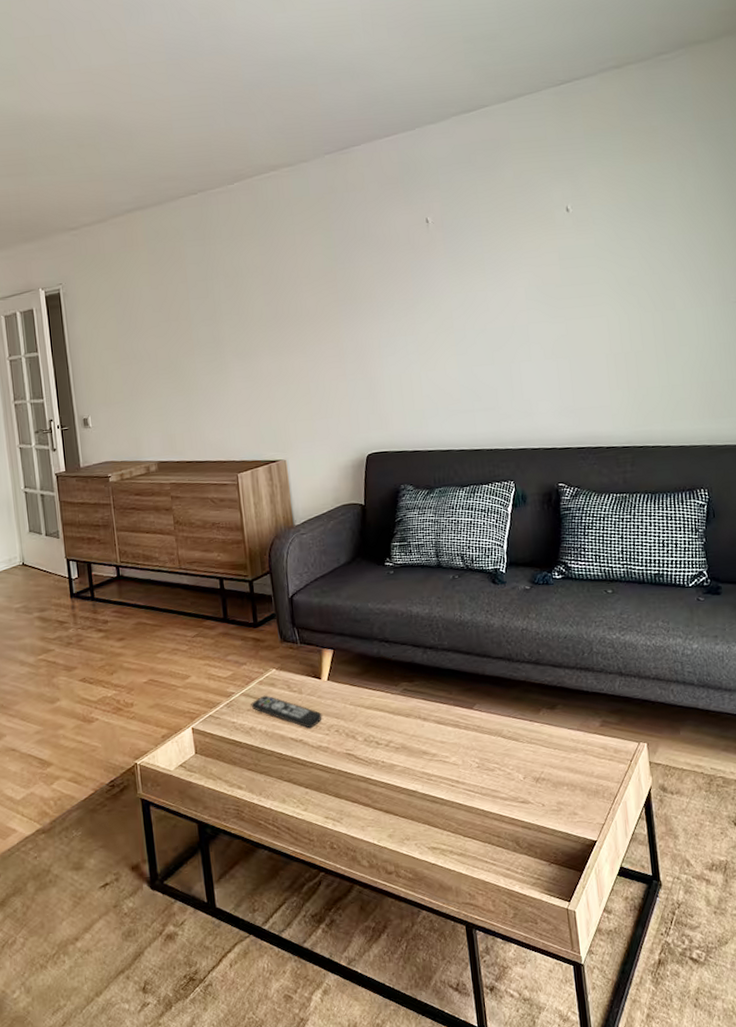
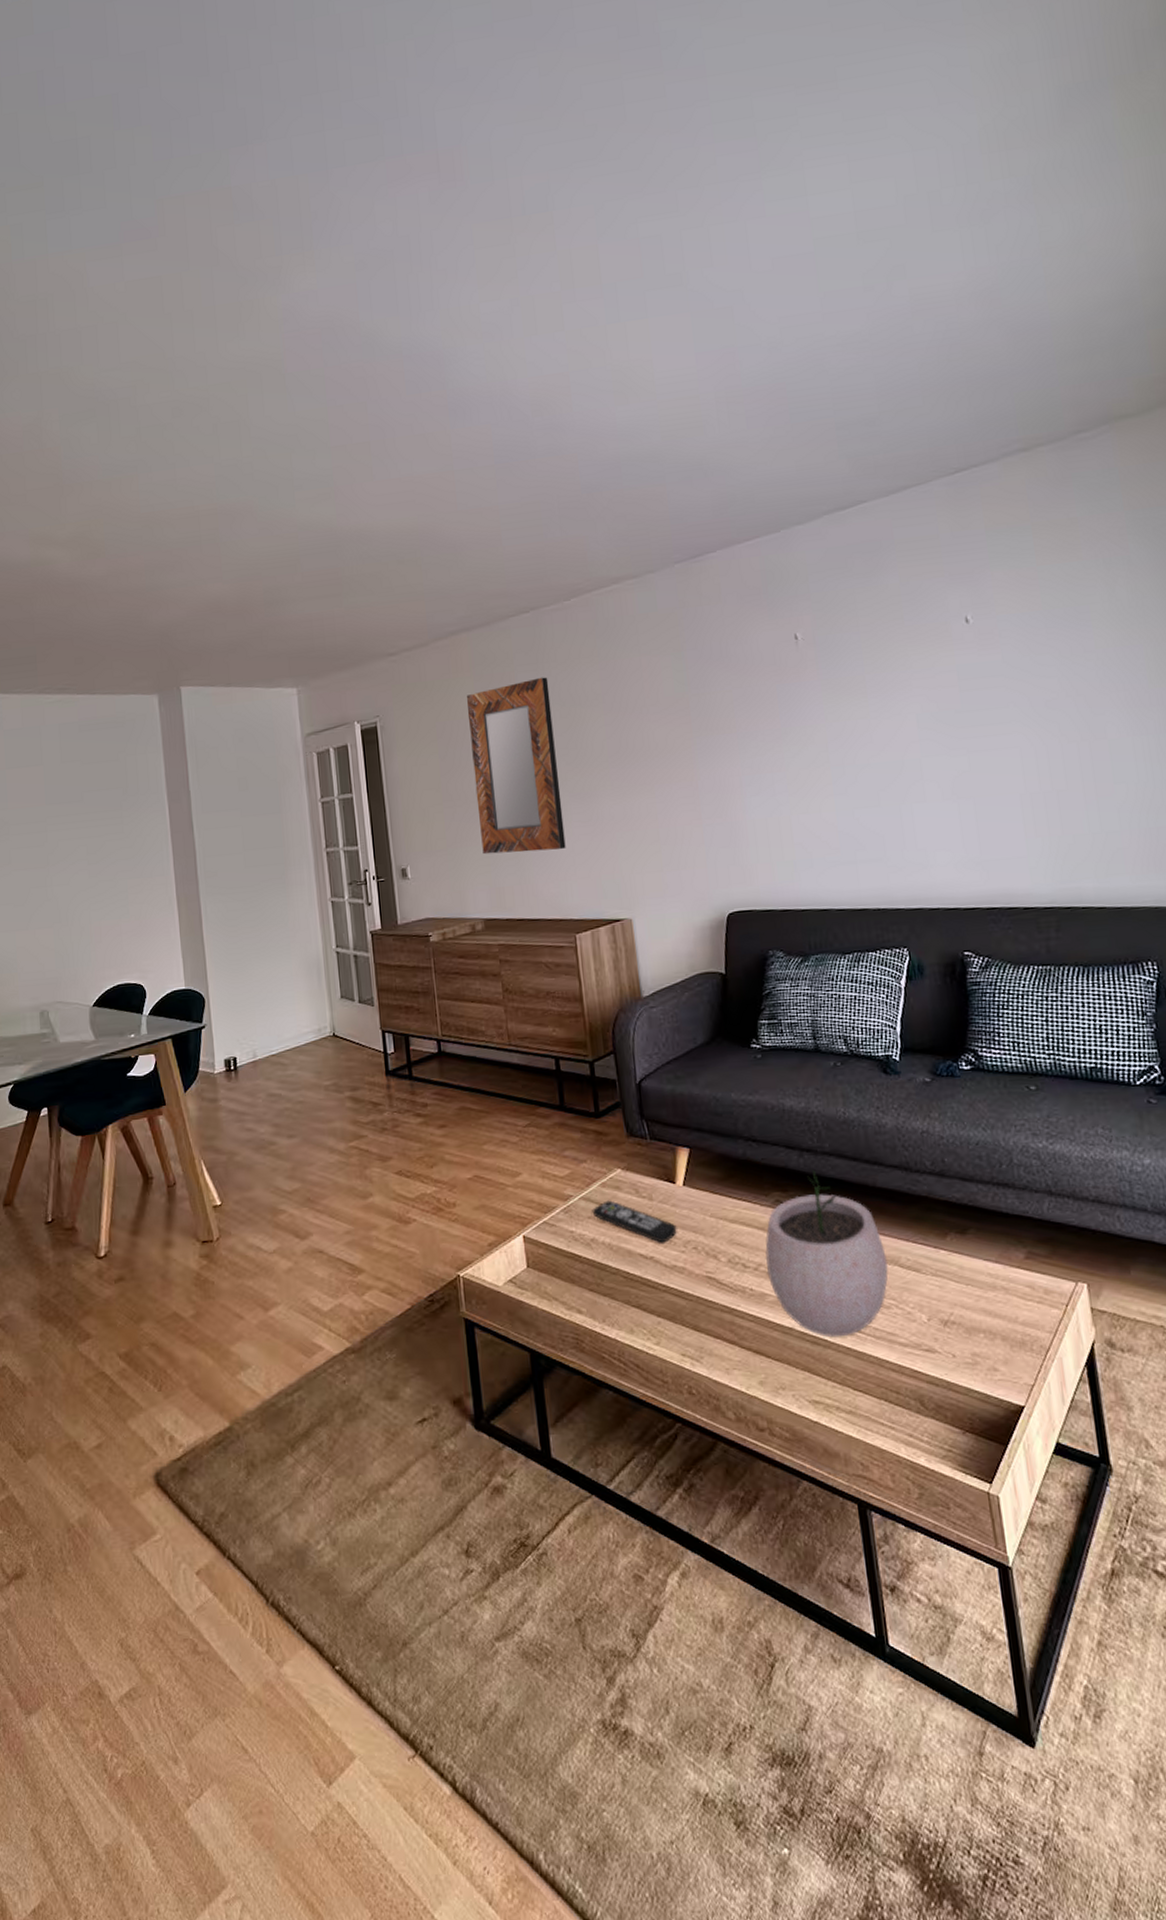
home mirror: none [142,251,229,406] -> present [467,677,566,855]
plant pot: none [394,663,494,796] -> present [765,1170,889,1336]

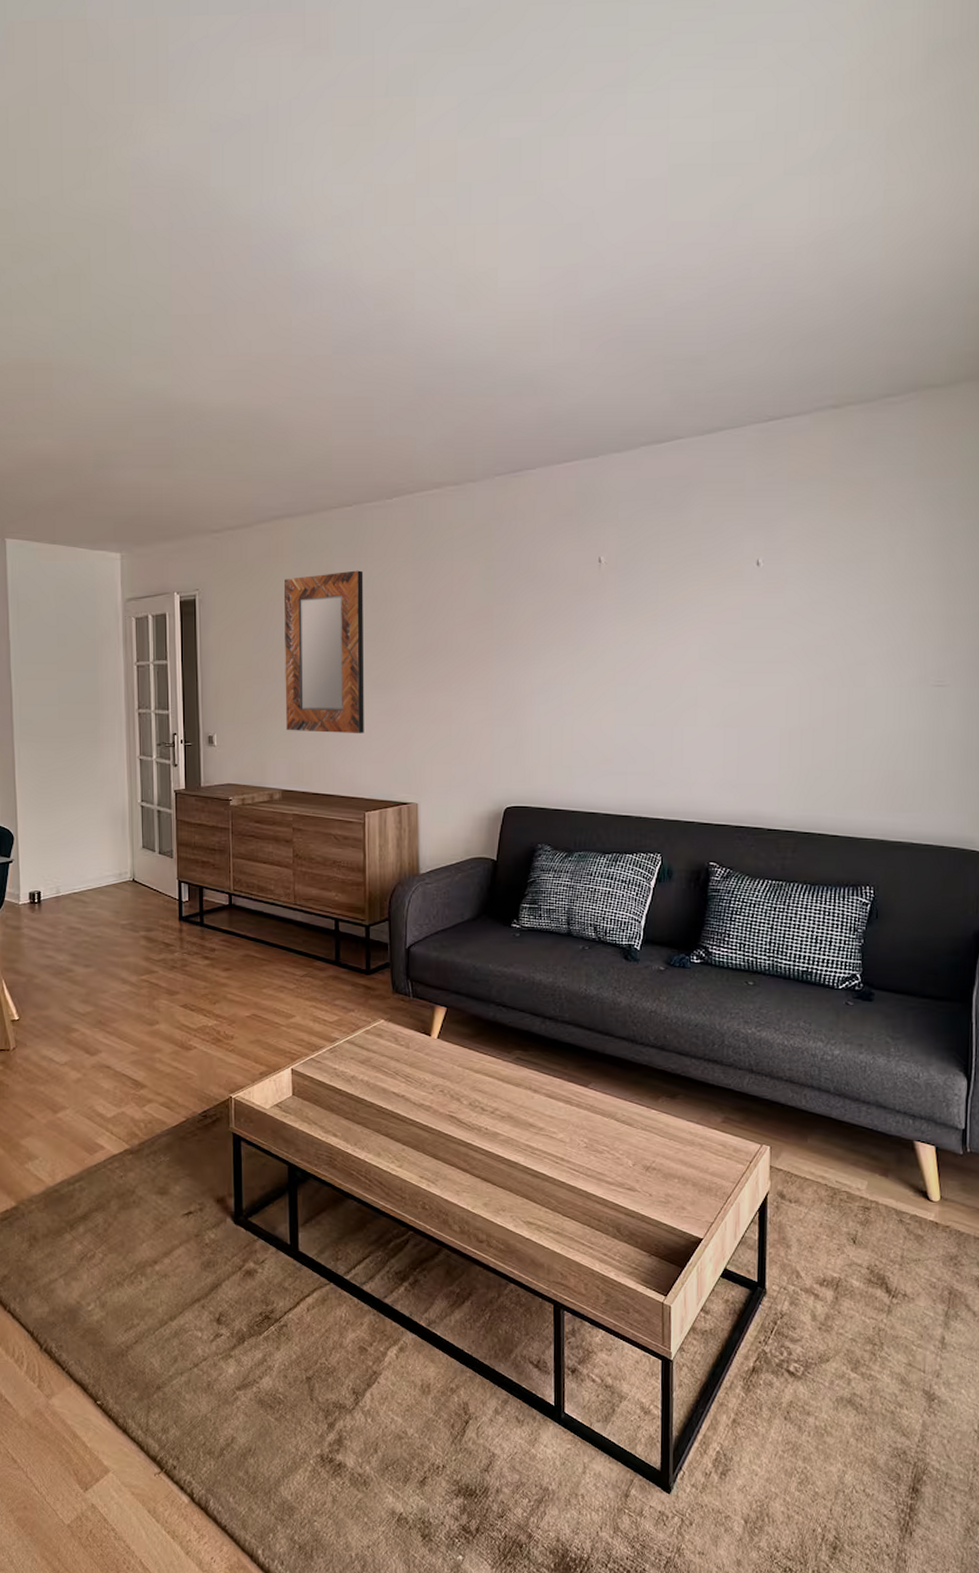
remote control: present [592,1200,677,1243] -> none [355,1045,428,1085]
plant pot: present [765,1170,889,1336] -> none [501,1035,606,1172]

